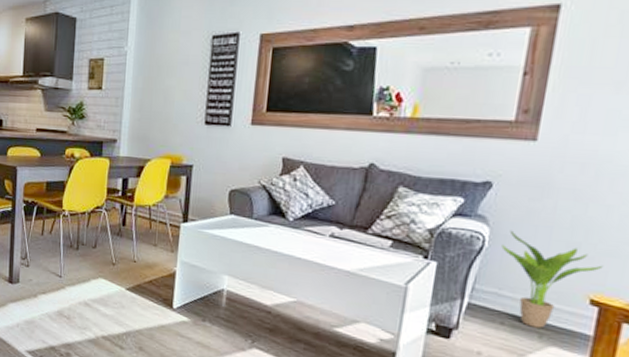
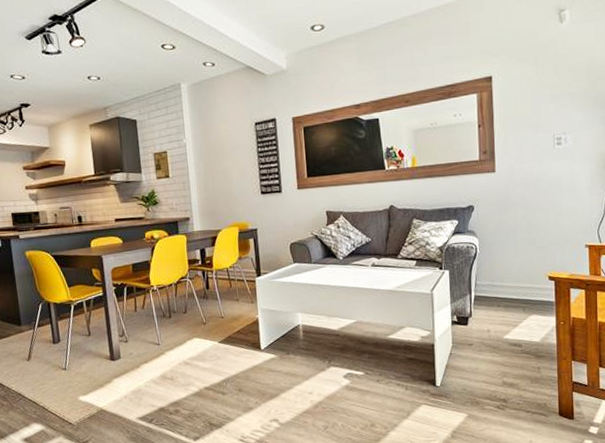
potted plant: present [501,230,604,328] -> none [488,238,552,304]

